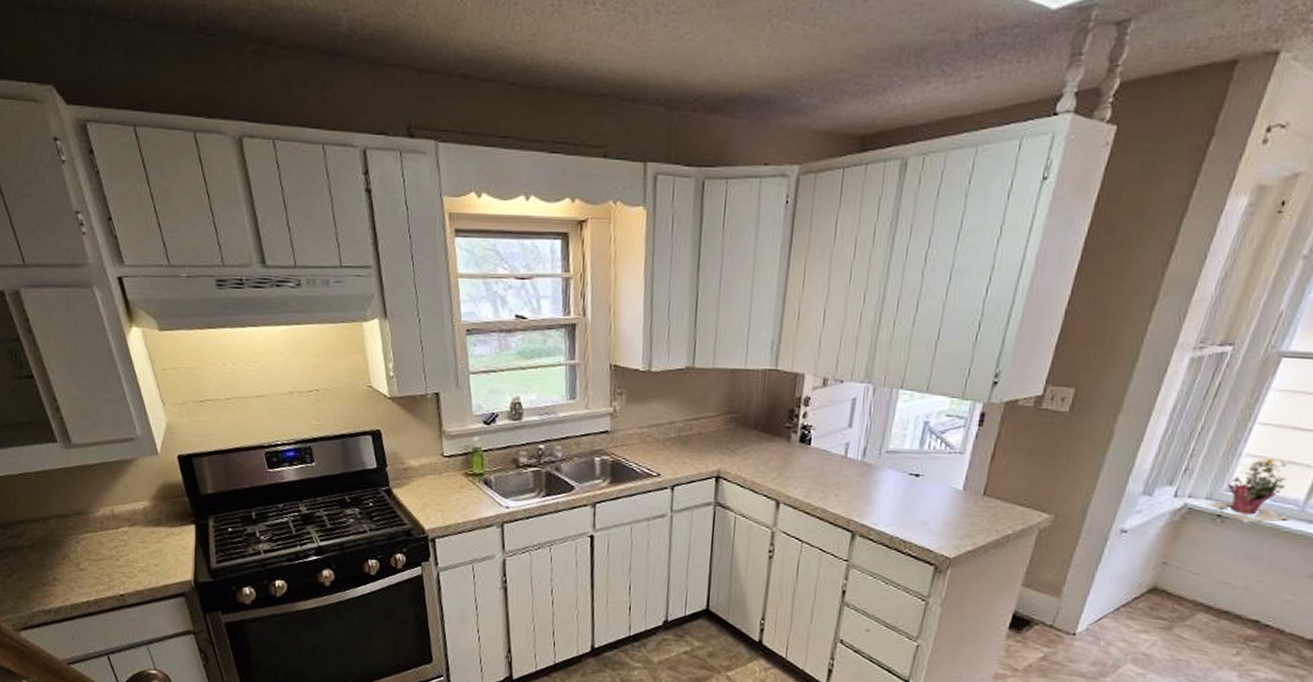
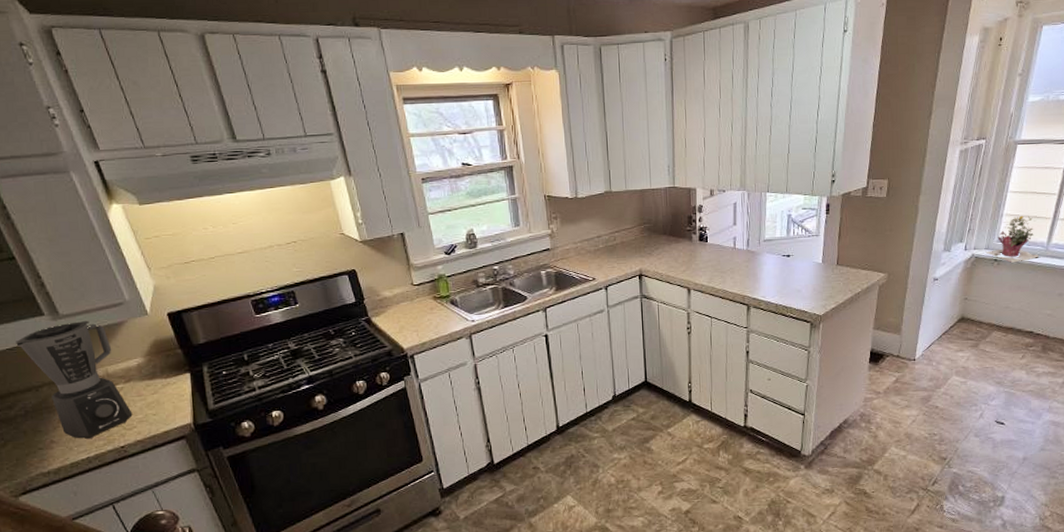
blender: none [28,453,134,581] -> present [16,321,133,439]

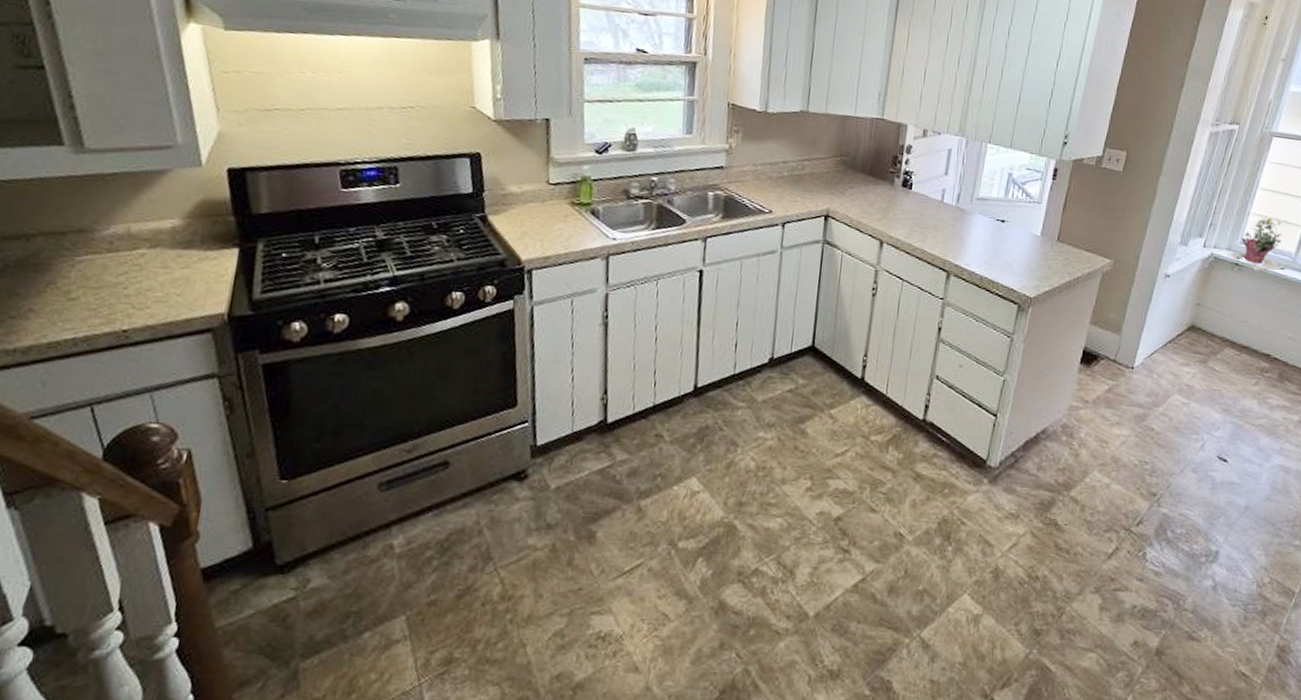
blender: present [16,321,133,439] -> none [15,160,150,314]

